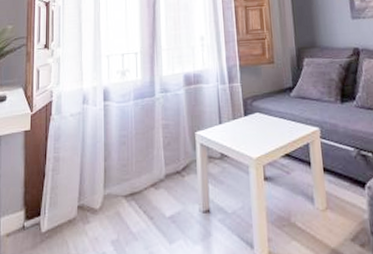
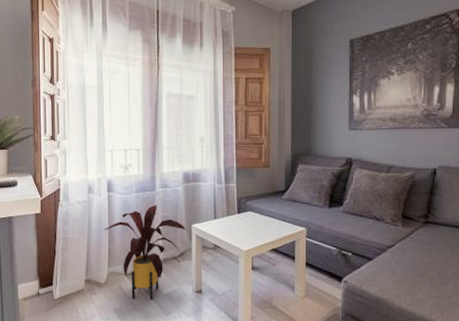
house plant: none [99,112,190,227] -> present [104,205,187,300]

